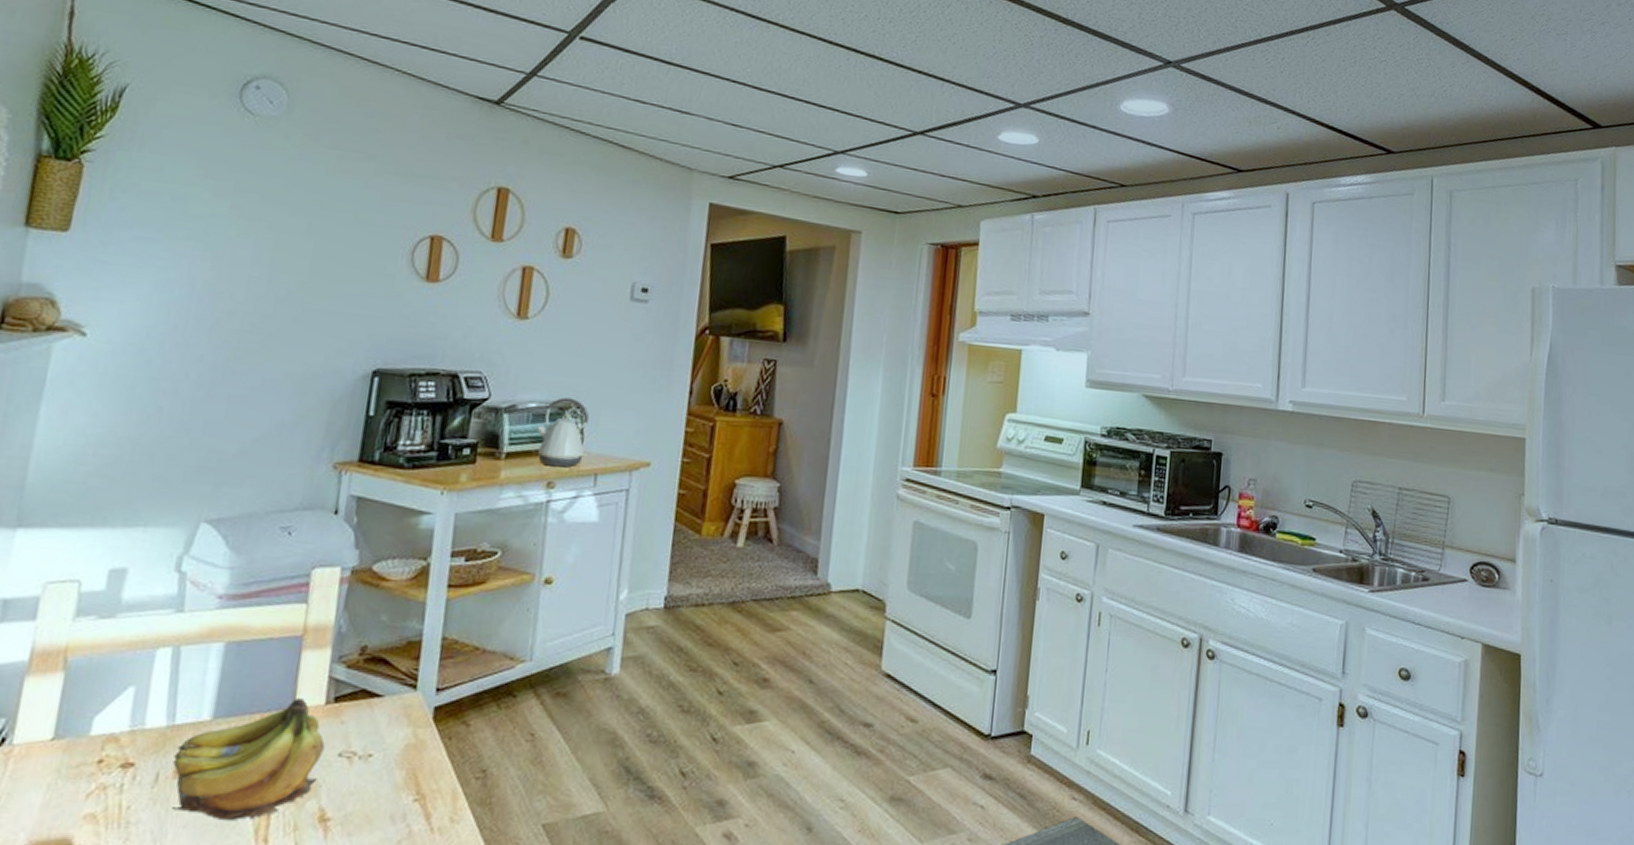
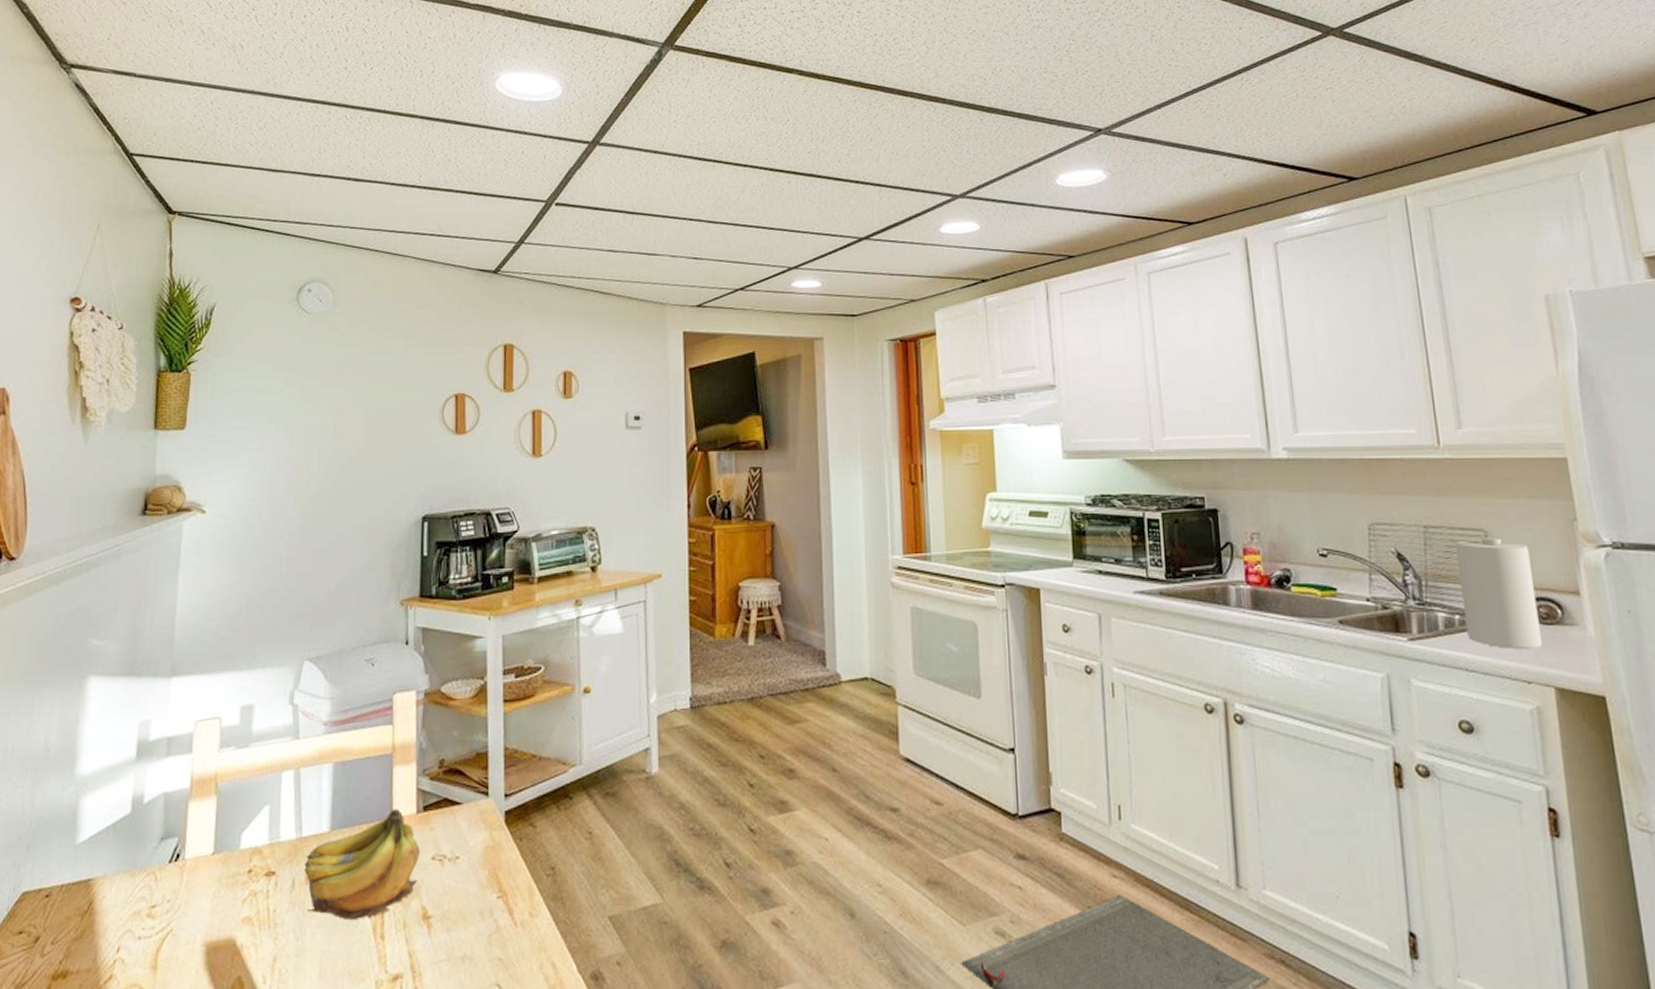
kettle: present [535,397,590,468] -> none [559,523,607,586]
paper towel holder: none [1419,504,1482,608] -> present [1454,538,1543,650]

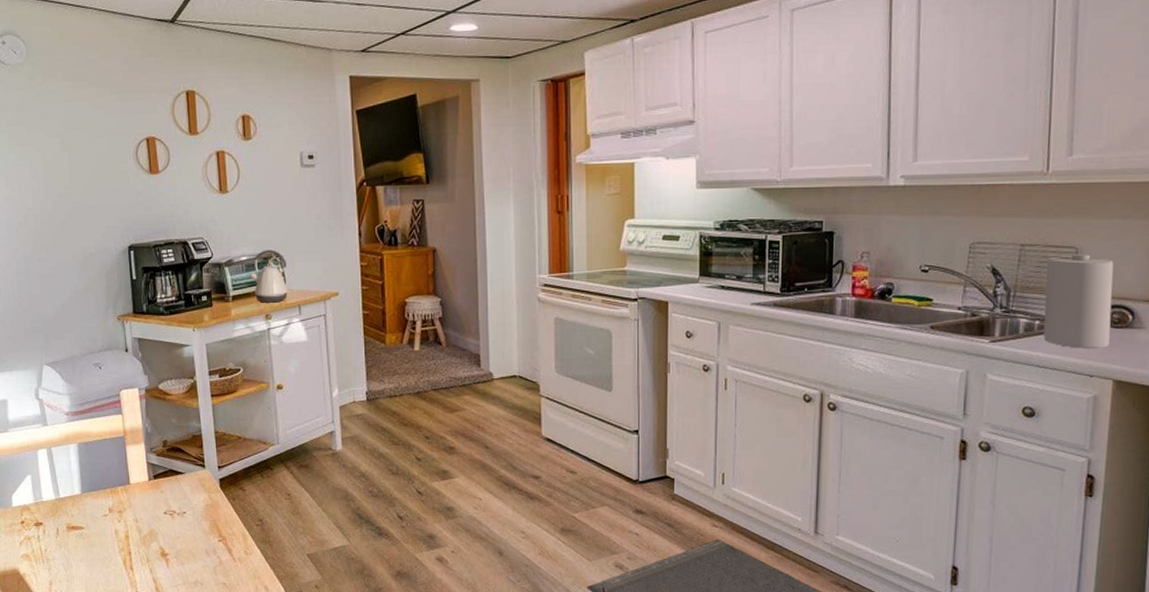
fruit: present [304,809,420,921] -> none [64,477,154,557]
kettle: none [559,523,607,586] -> present [249,250,291,303]

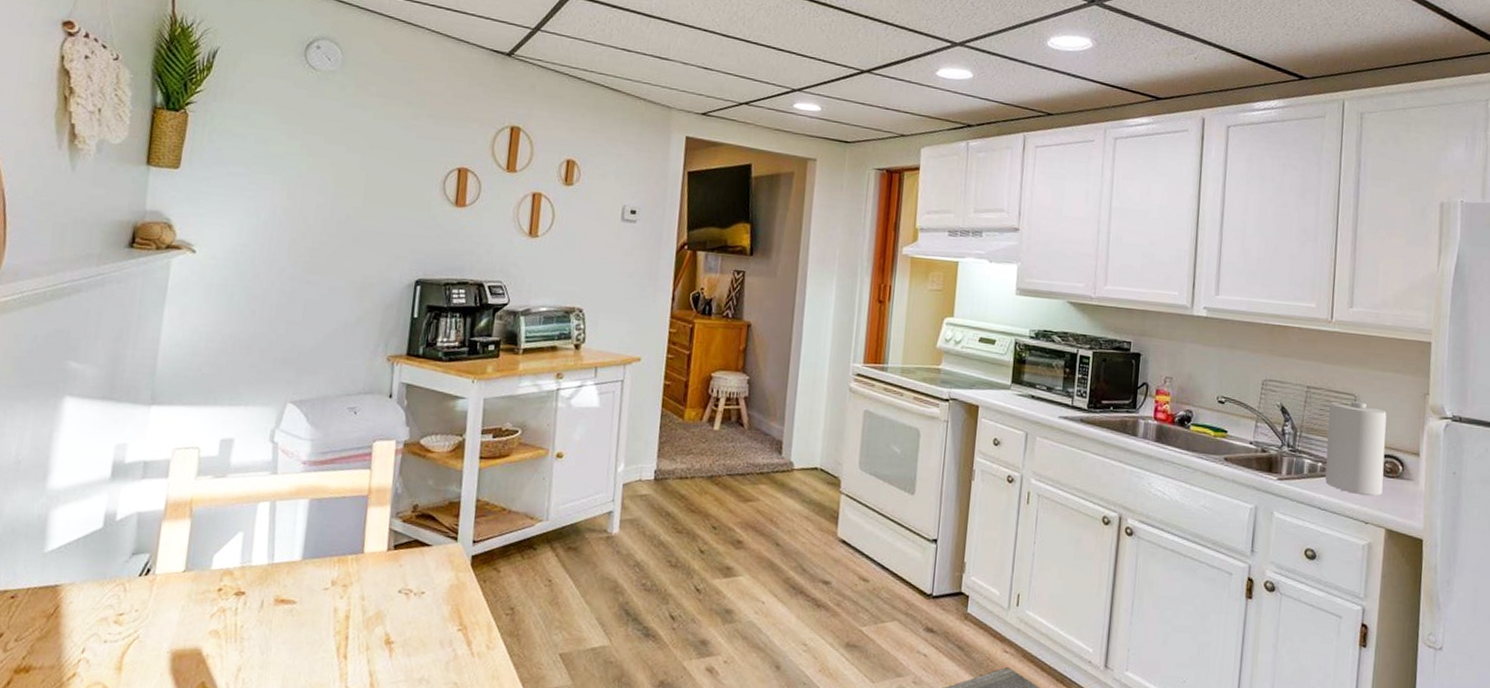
kettle: present [249,250,291,303] -> none [546,303,590,362]

